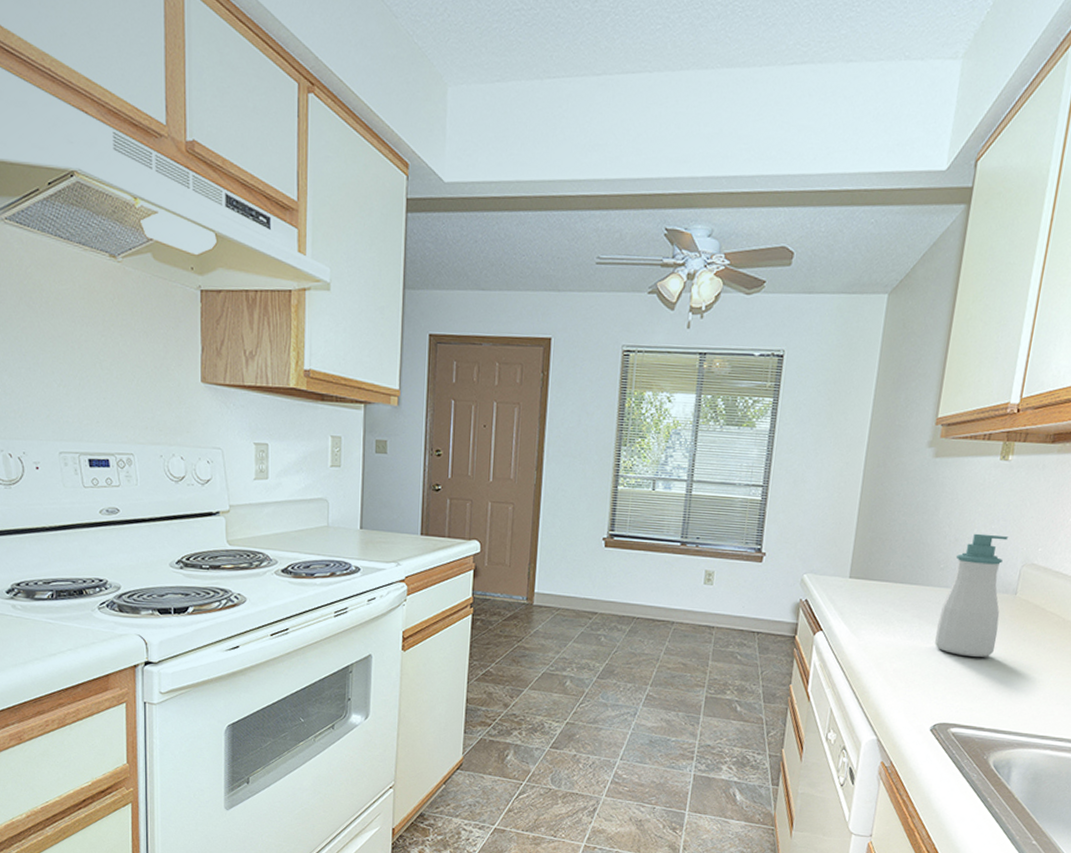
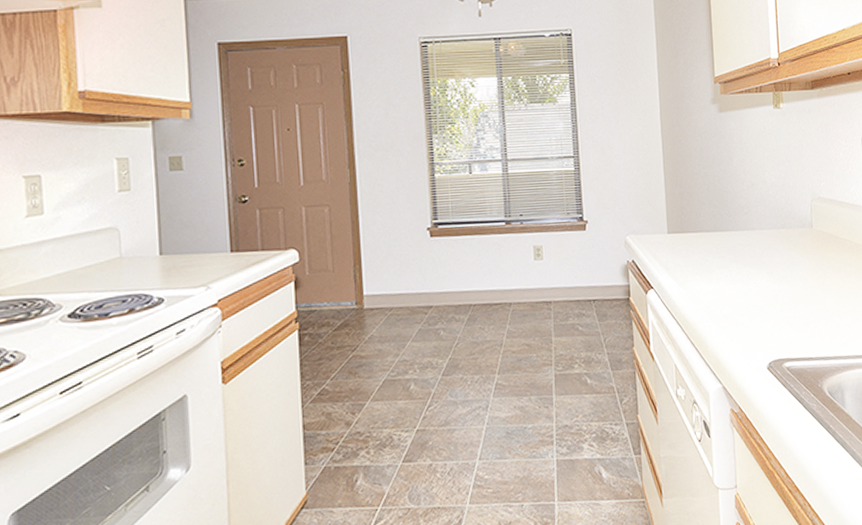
soap bottle: present [934,533,1008,657] -> none [753,175,806,292]

